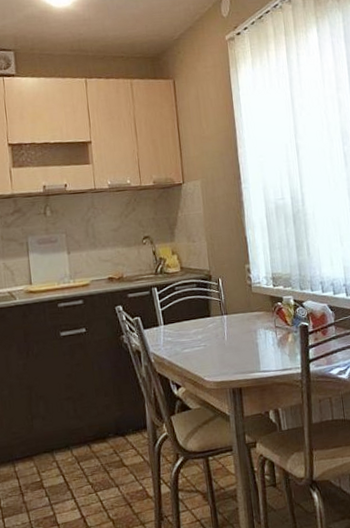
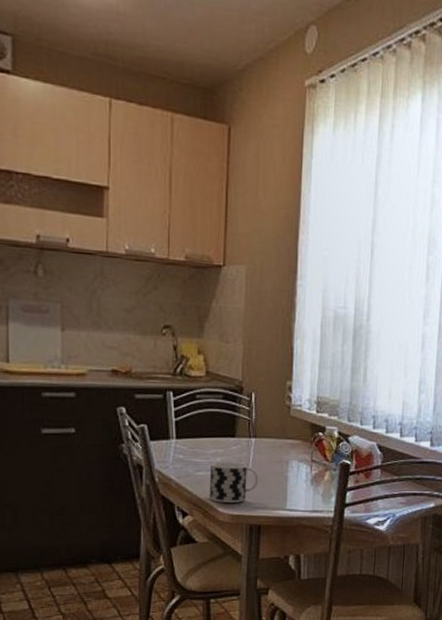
cup: none [194,337,235,373] -> present [209,462,259,503]

